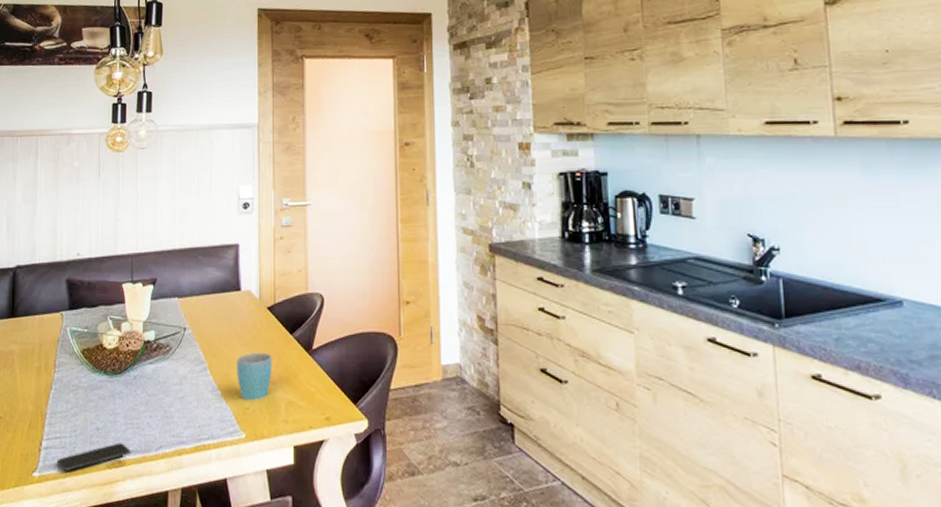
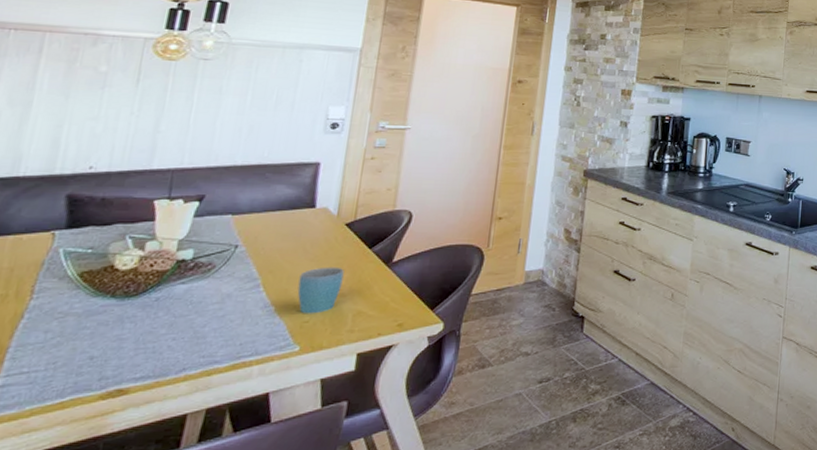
smartphone: present [56,443,130,472] -> none [17,370,138,410]

